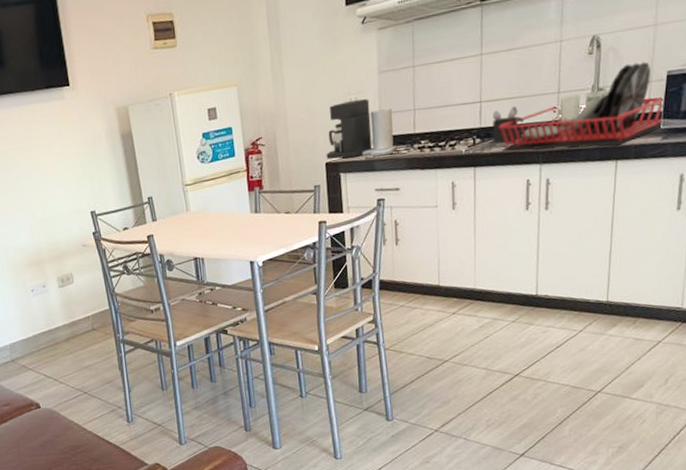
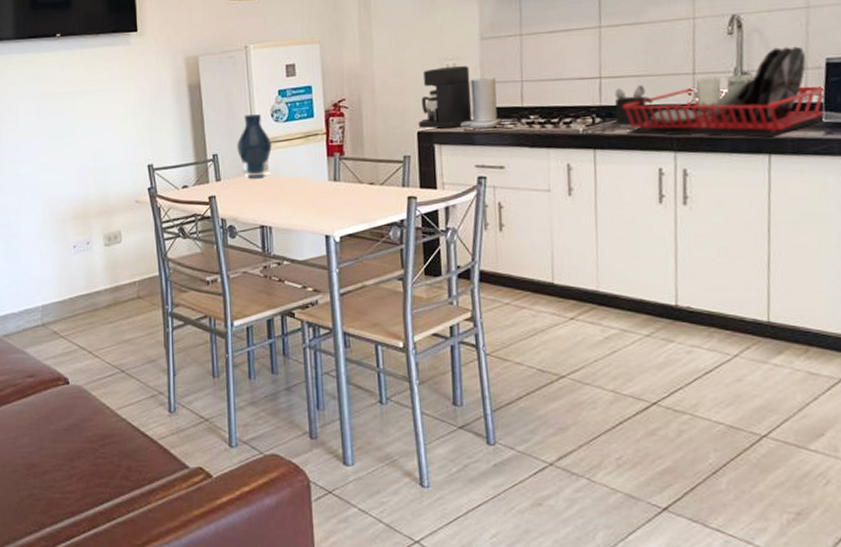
vase: none [168,157,200,218] -> present [237,114,272,180]

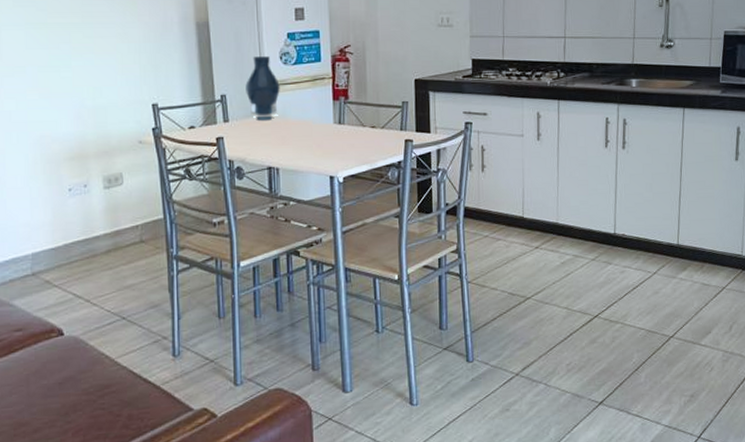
coffee maker: present [418,66,473,129] -> none [416,20,462,78]
paper towel: present [460,77,502,129] -> none [451,31,487,79]
dish rack: present [614,46,825,138] -> none [575,20,723,94]

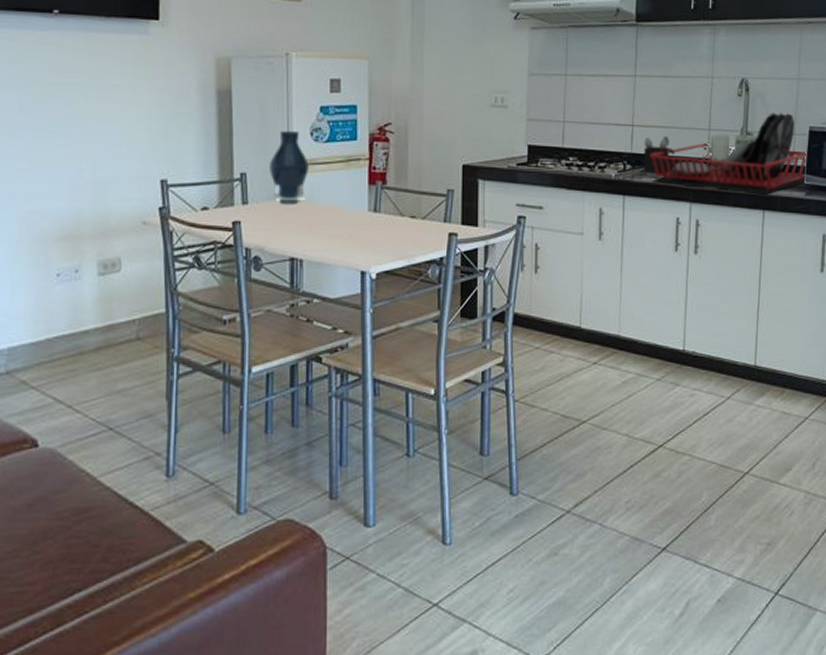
dish rack: none [575,20,723,94] -> present [643,112,807,195]

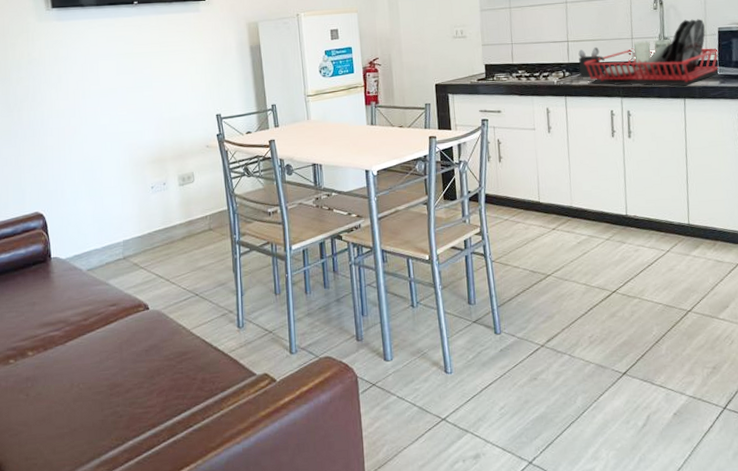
vase: present [269,131,309,206] -> none [292,71,321,126]

